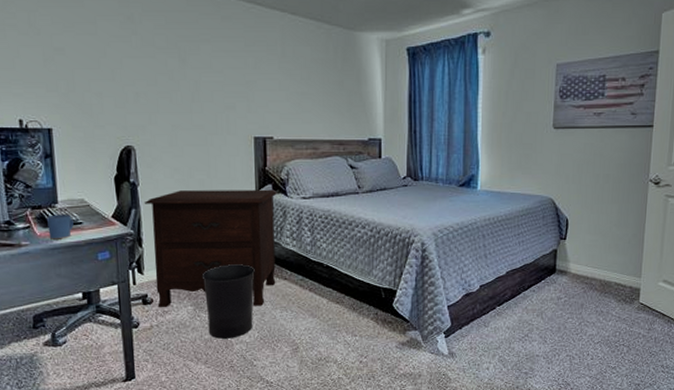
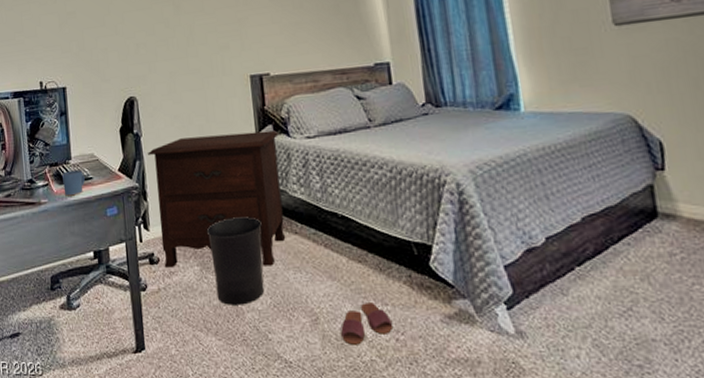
slippers: none [316,334,359,367] -> present [341,303,393,345]

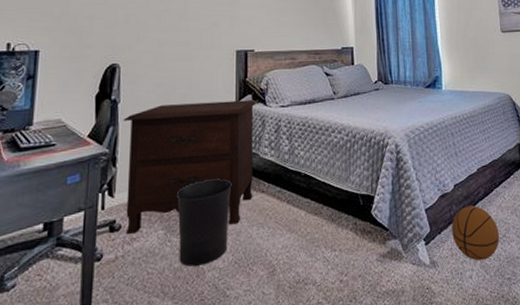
mug: present [62,170,85,196] -> none [17,136,46,165]
slippers: present [341,303,393,345] -> none [294,250,339,291]
basketball: none [544,265,622,338] -> present [451,205,499,261]

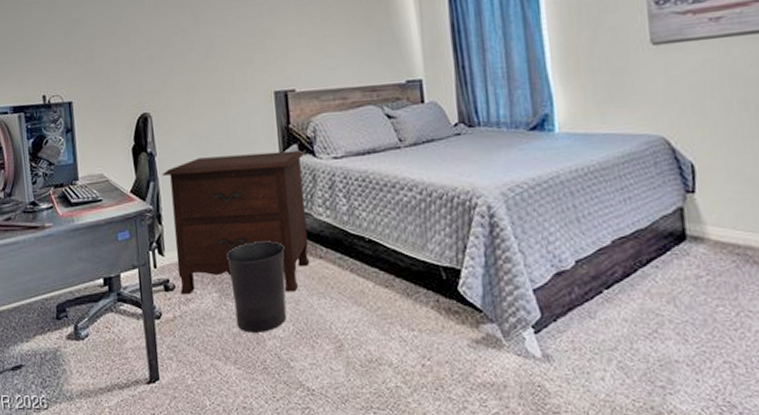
basketball: present [451,205,499,261] -> none [572,288,647,360]

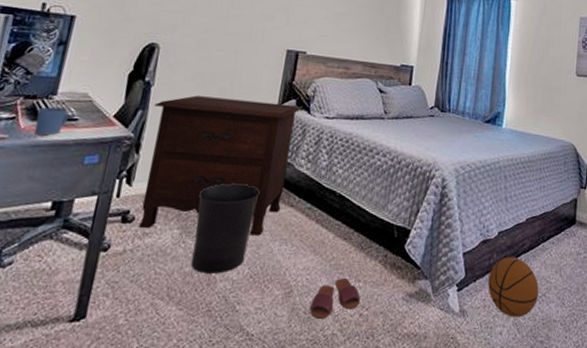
mug: none [68,191,94,220] -> present [34,107,69,136]
slippers: none [366,328,420,371] -> present [310,278,361,319]
basketball: none [572,288,647,360] -> present [488,256,539,318]

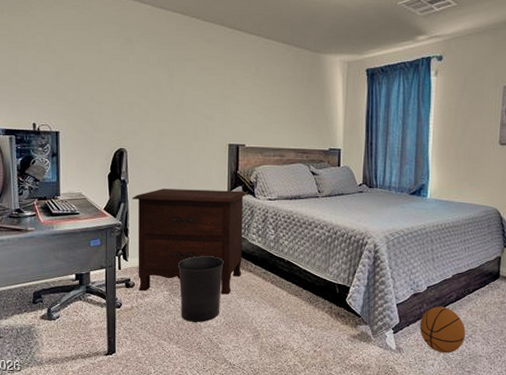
mug: present [34,107,69,136] -> none [50,205,72,227]
slippers: present [310,278,361,319] -> none [275,325,314,354]

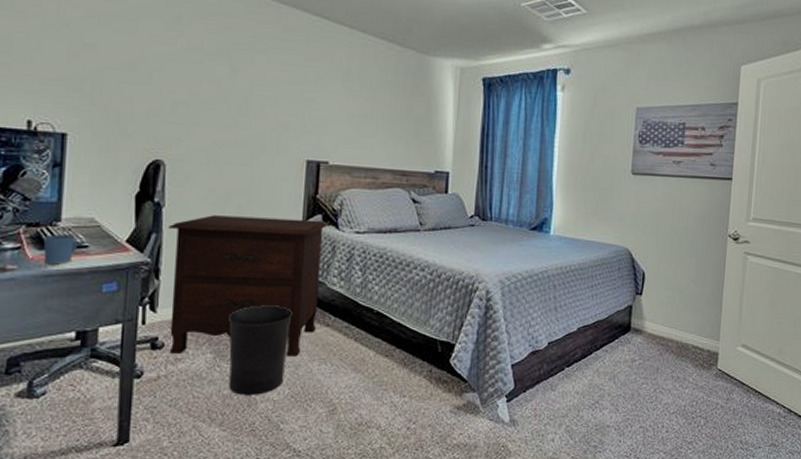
mug: none [50,205,72,227] -> present [43,234,77,265]
basketball: present [420,306,465,353] -> none [538,366,592,425]

